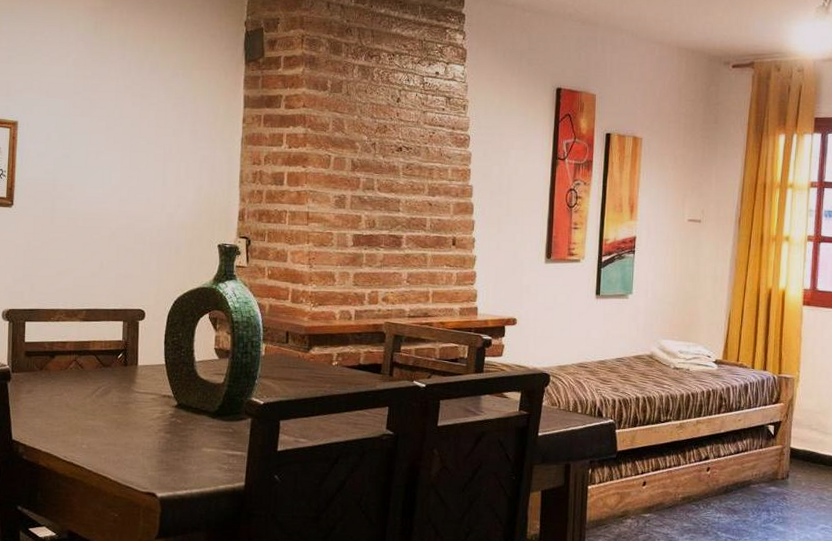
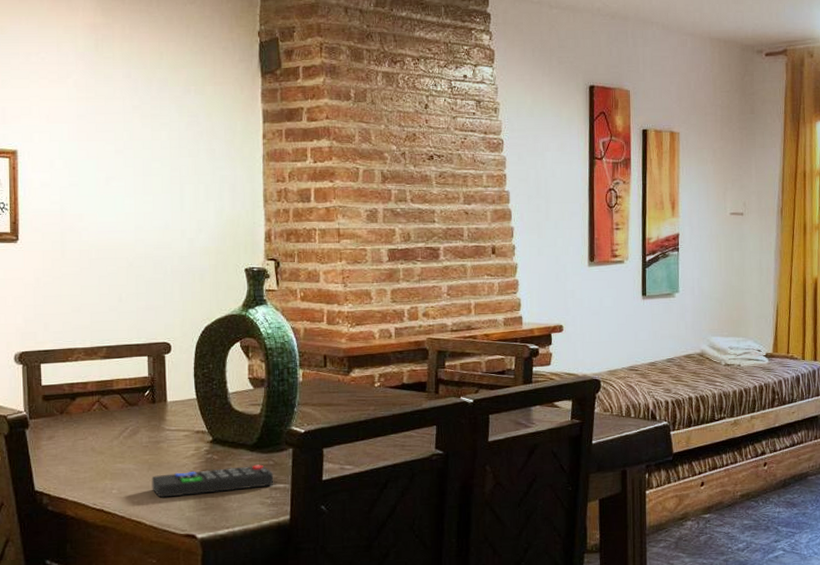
remote control: none [118,431,232,456] -> present [151,464,274,498]

